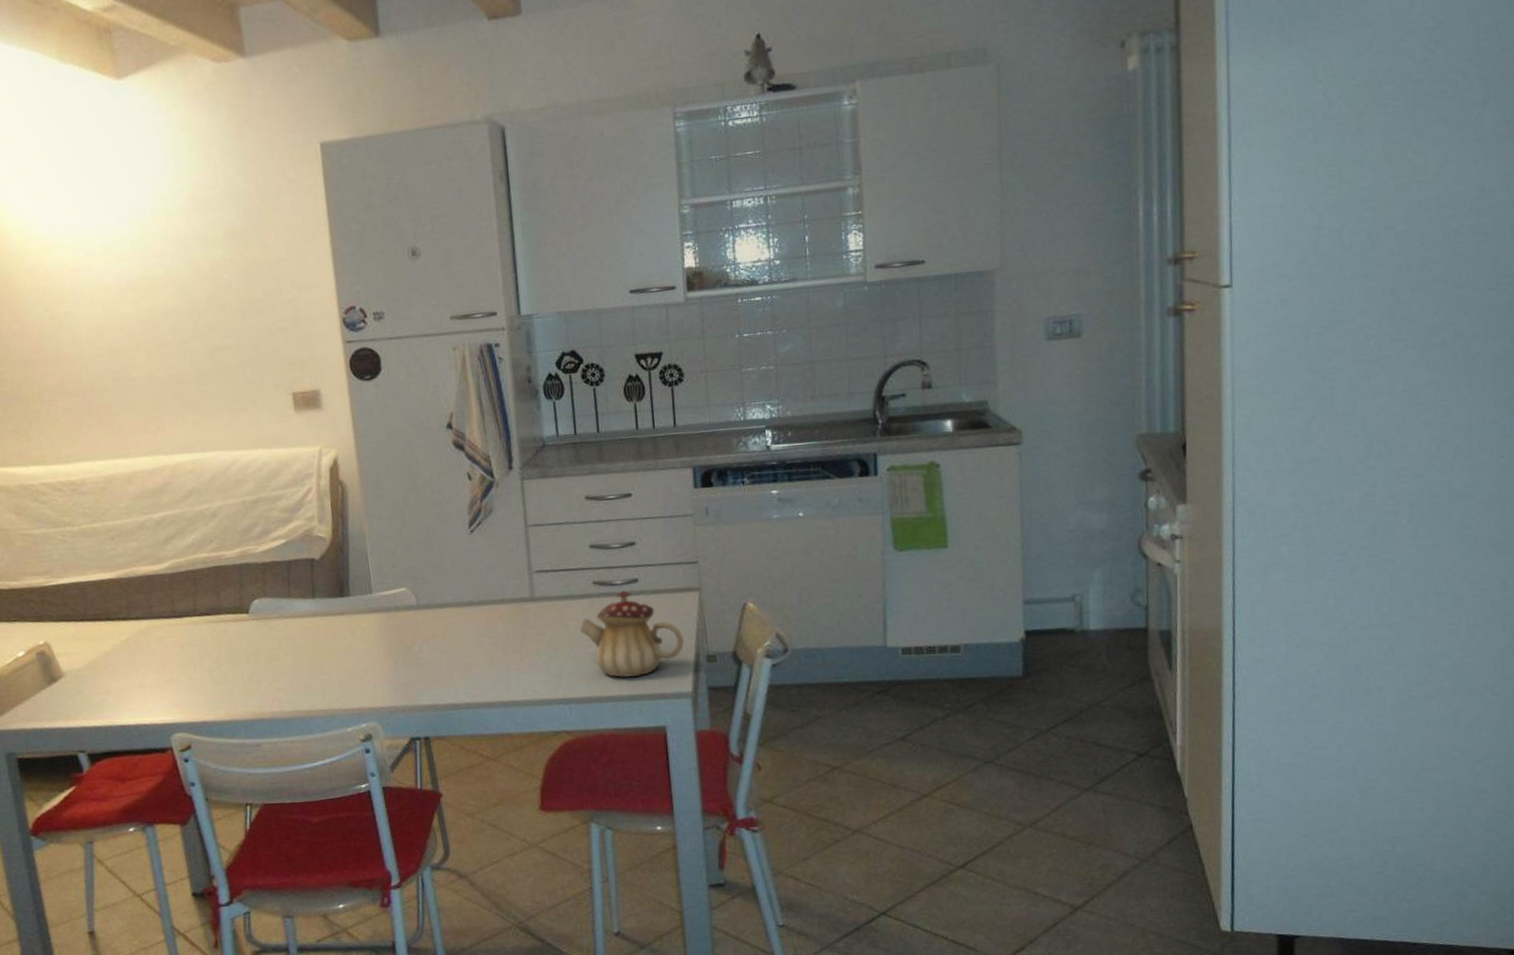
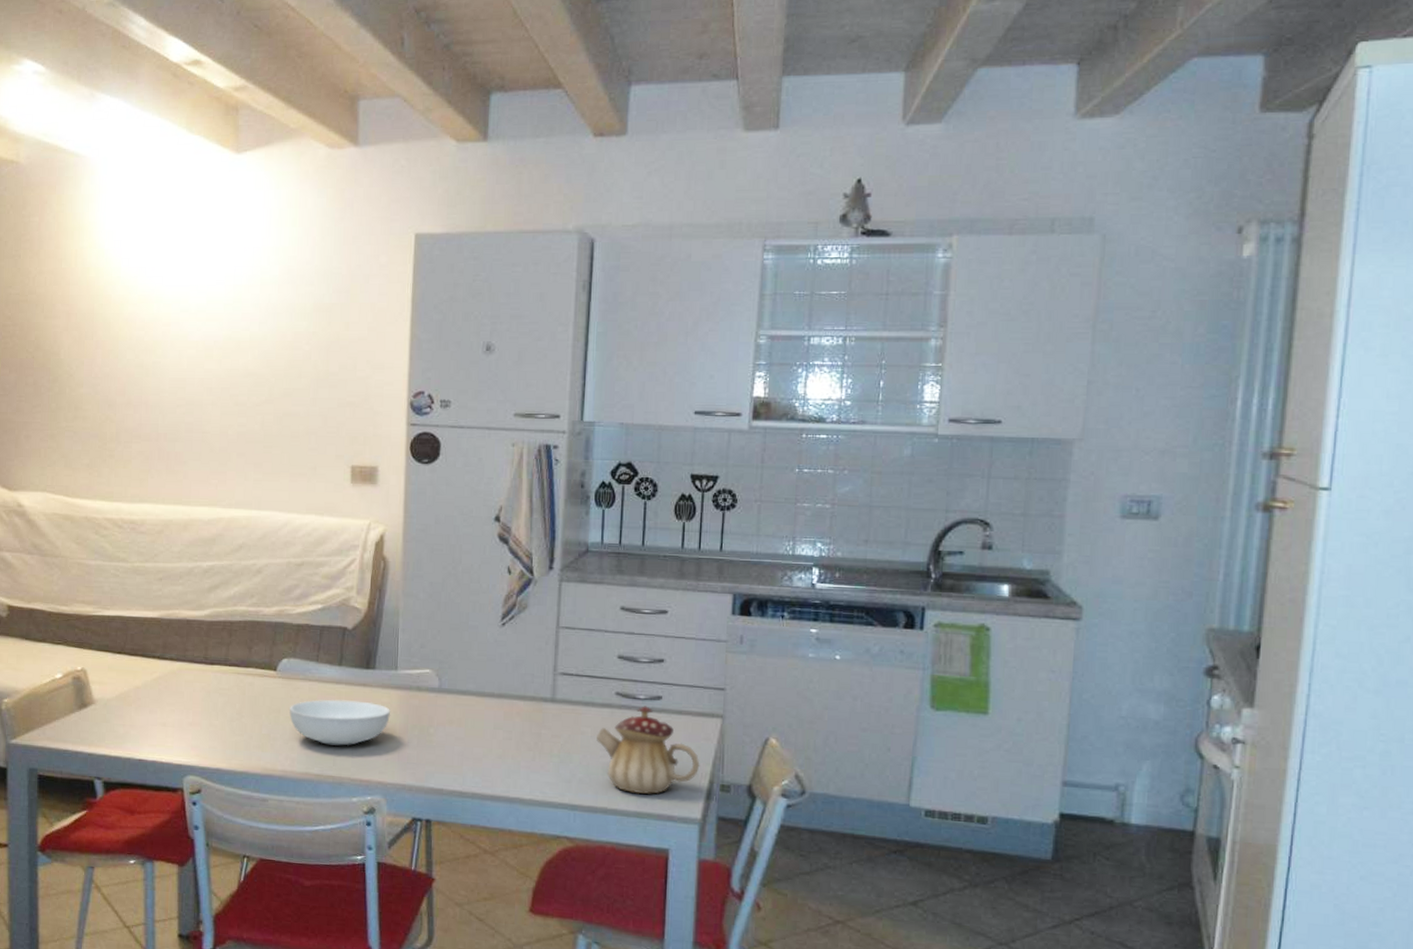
serving bowl: none [268,630,372,680] -> present [289,699,390,746]

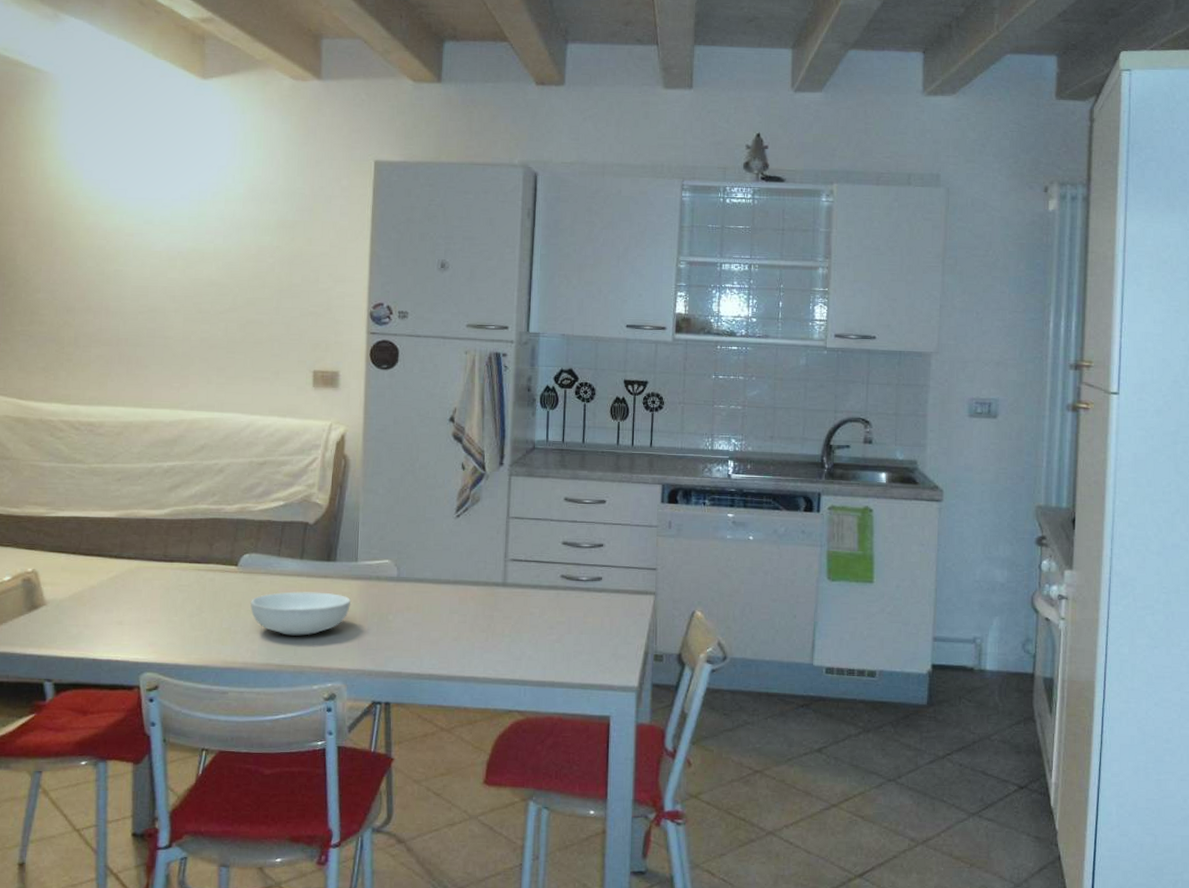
teapot: present [596,706,700,795] -> none [544,586,636,667]

